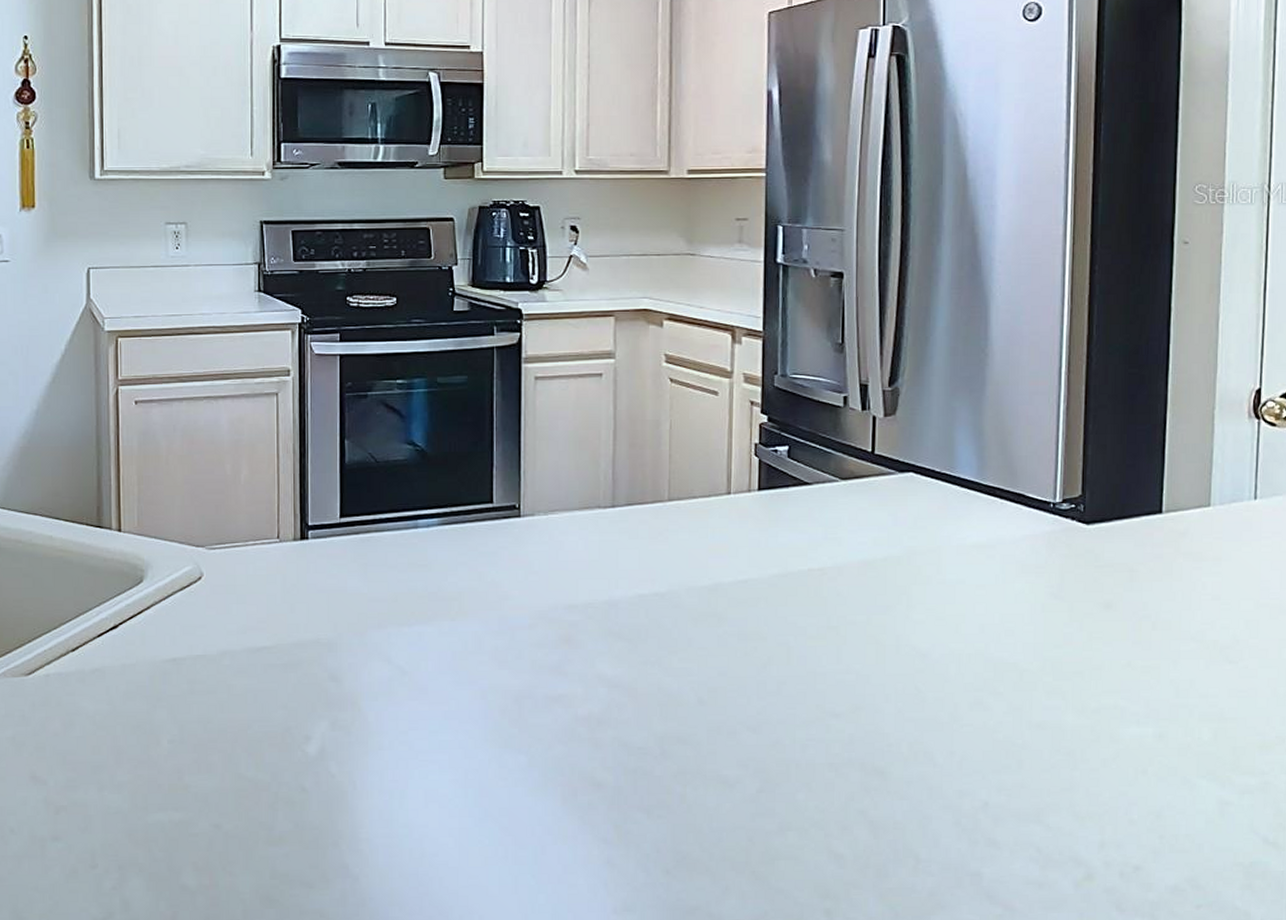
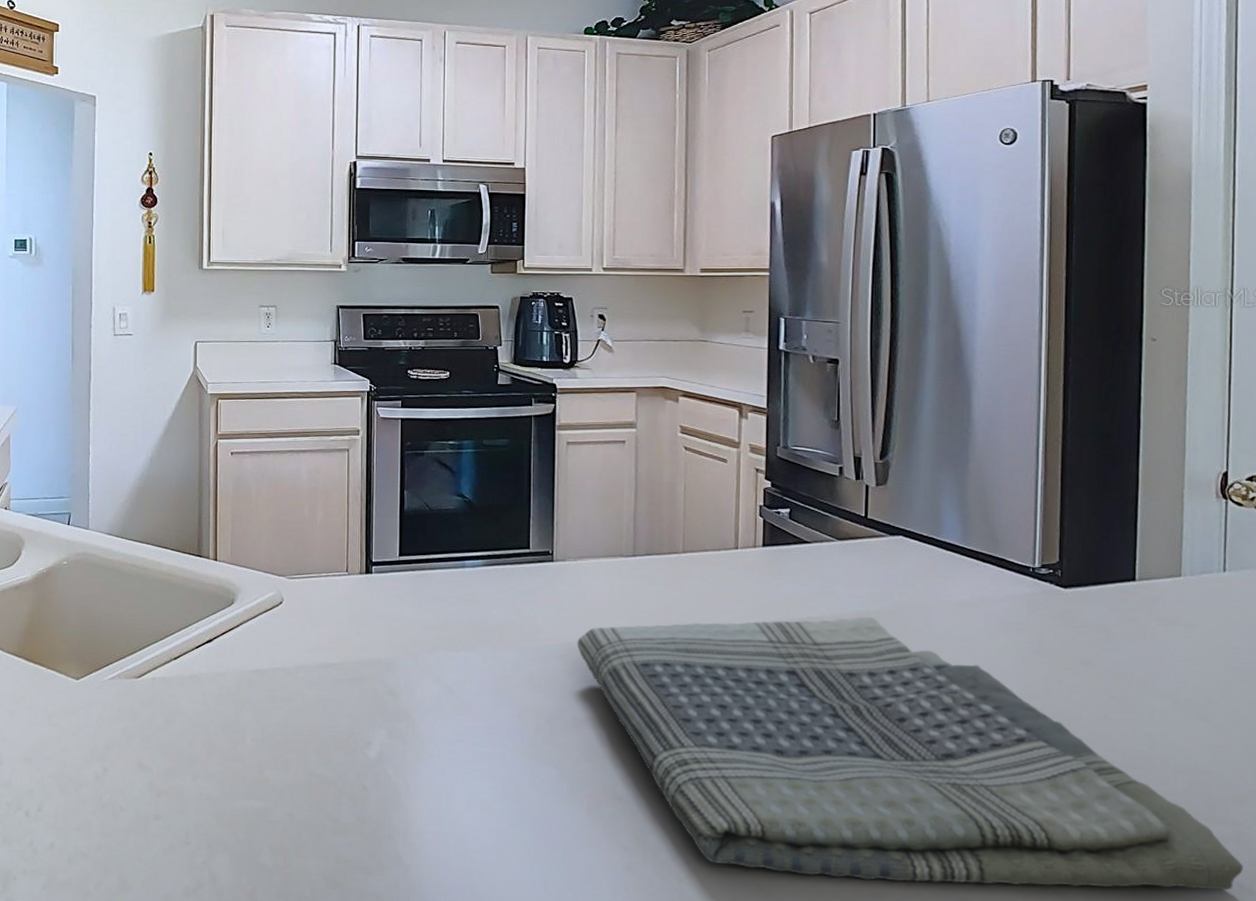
dish towel: none [548,565,1269,859] -> present [577,616,1244,891]

